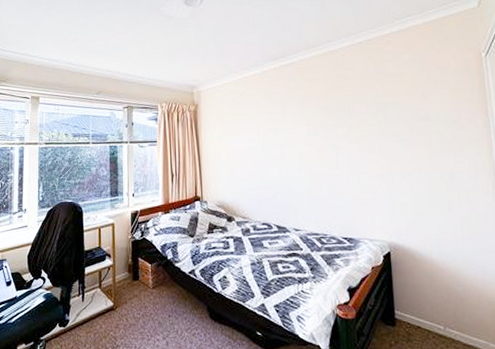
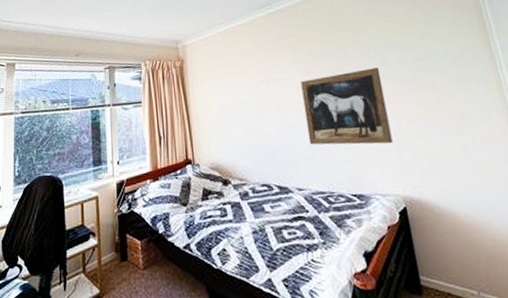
wall art: none [306,124,385,195] -> present [300,67,393,145]

